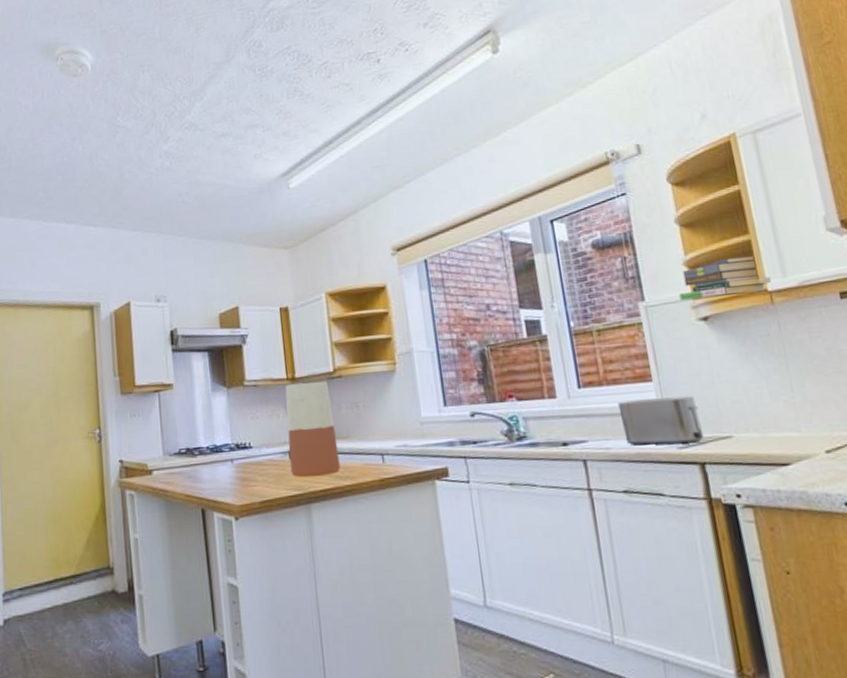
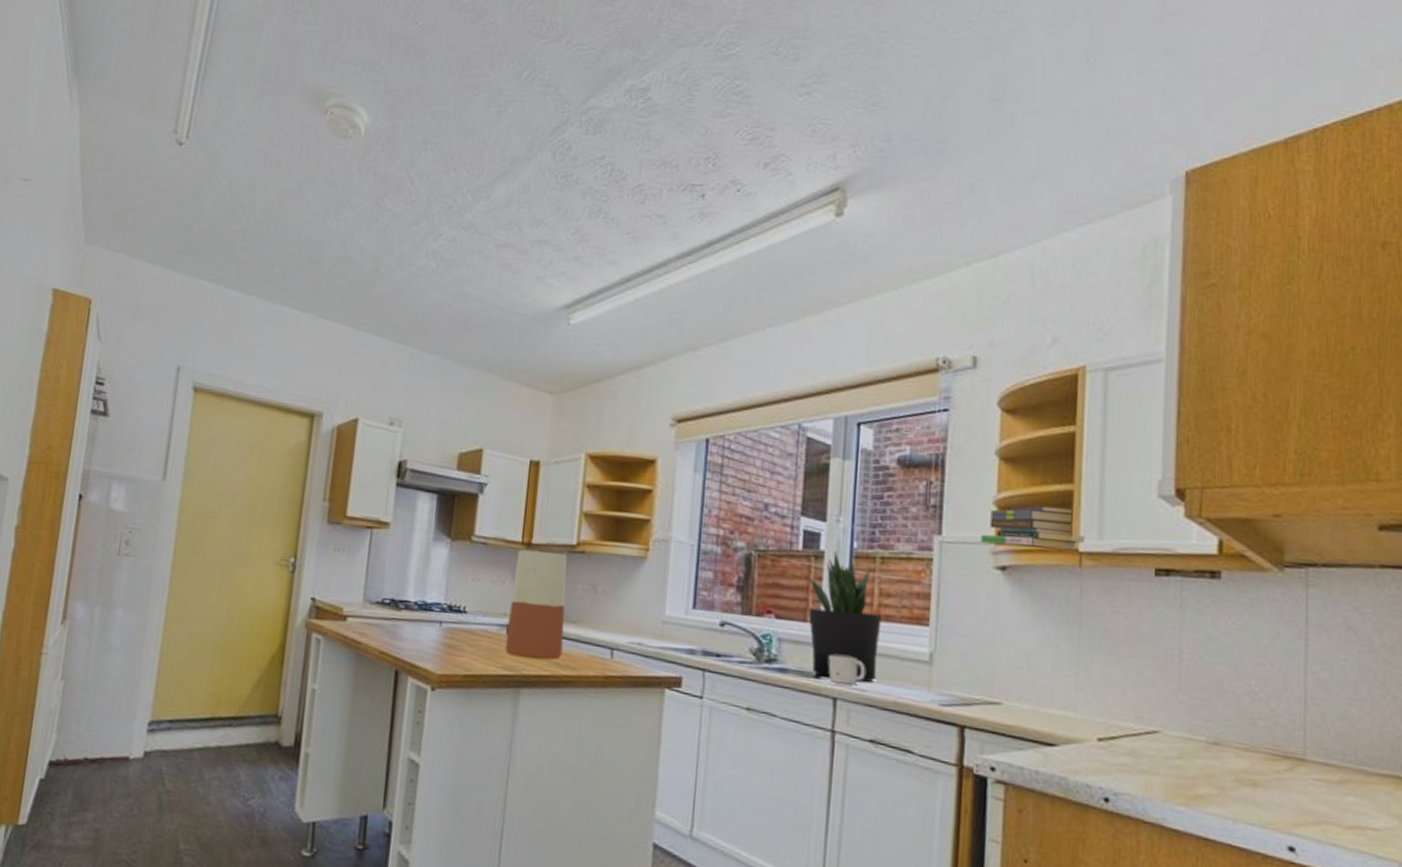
planter: none [539,333,617,443] -> present [808,551,882,683]
mug: none [571,421,607,447] -> present [828,654,865,685]
toaster: present [618,396,704,446] -> none [885,641,973,703]

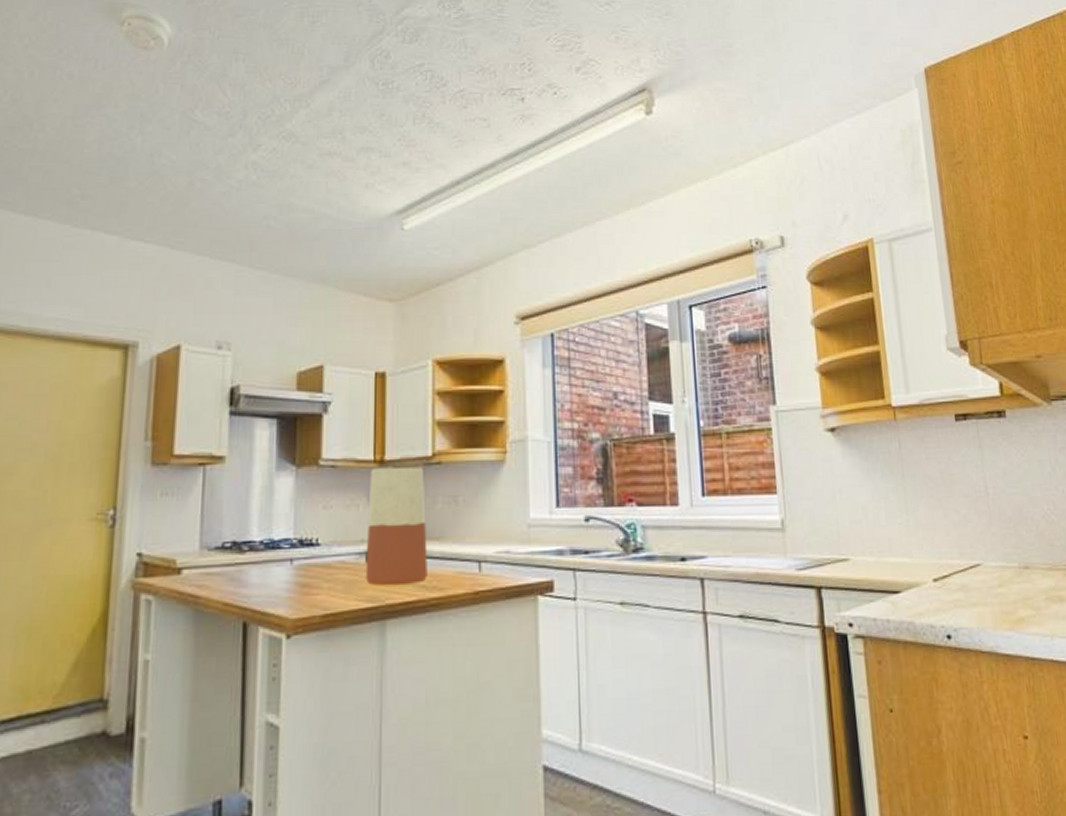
planter: present [808,551,882,683] -> none [665,432,737,559]
mug: present [828,654,865,685] -> none [691,534,726,563]
books: present [980,505,1086,551] -> none [809,367,896,409]

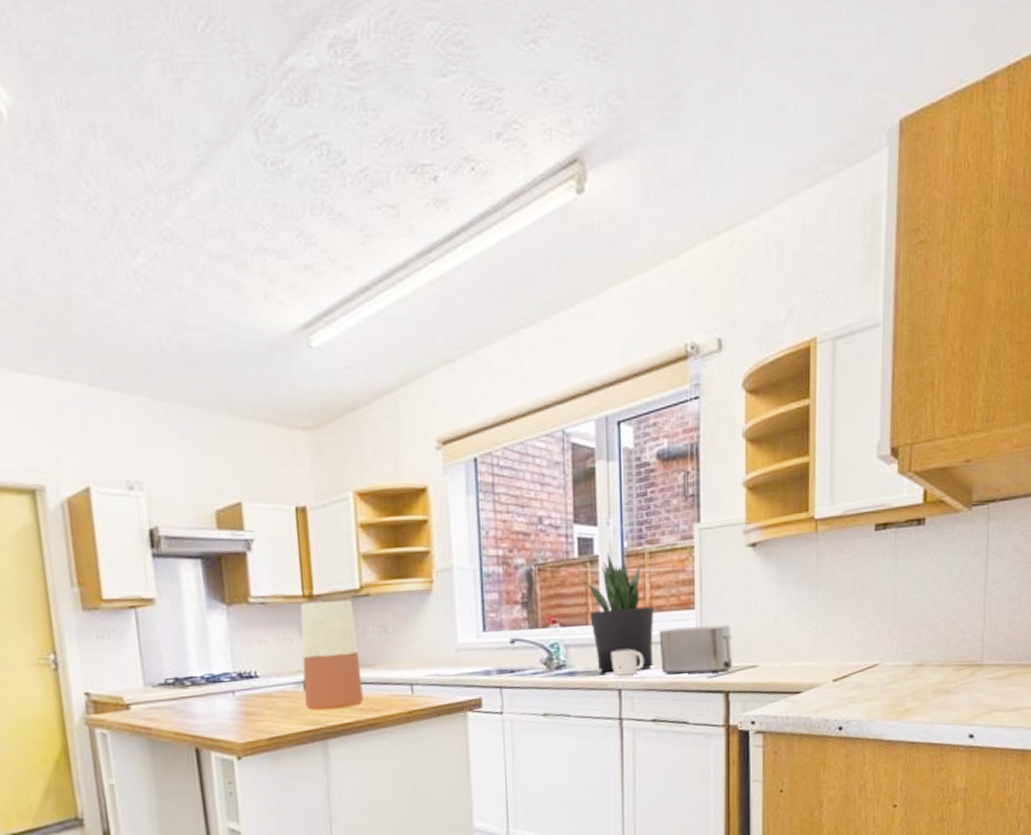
planter: none [665,432,737,559] -> present [588,553,654,672]
mug: none [691,534,726,563] -> present [611,649,644,676]
toaster: none [741,512,823,565] -> present [659,625,733,675]

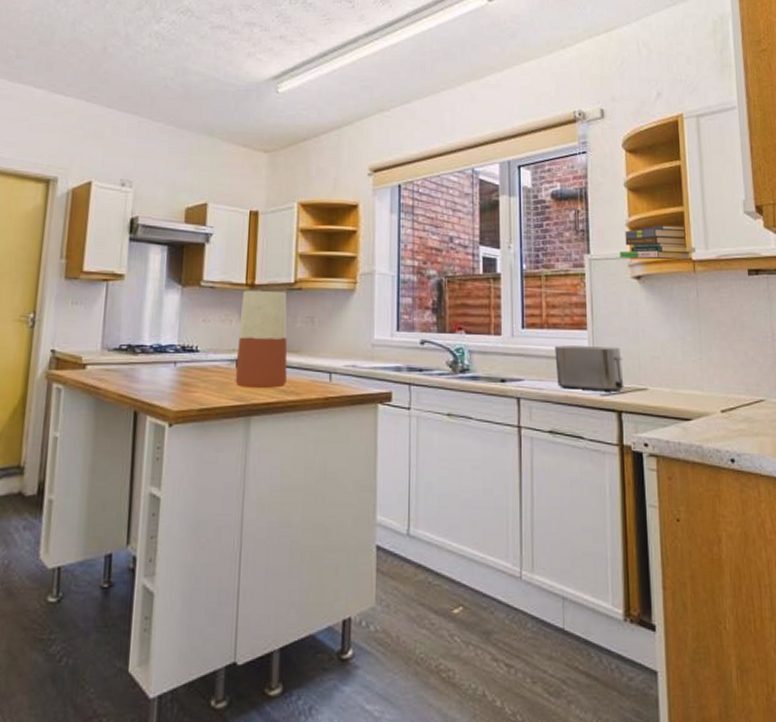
planter: present [588,553,654,672] -> none [491,273,550,383]
mug: present [611,649,644,676] -> none [511,361,541,385]
books: none [733,479,820,525] -> present [619,225,696,260]

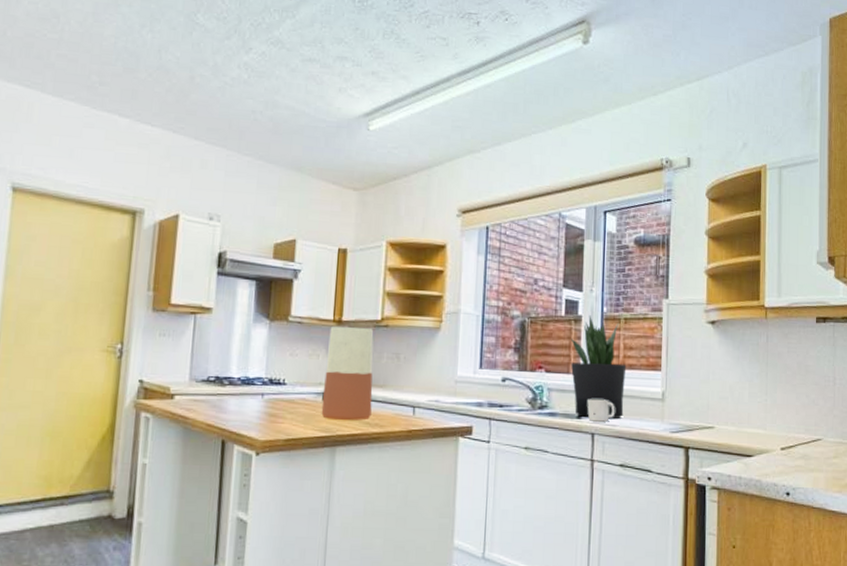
planter: none [491,273,550,383] -> present [571,315,627,420]
mug: none [511,361,541,385] -> present [587,399,615,422]
toaster: present [555,345,624,392] -> none [629,385,693,429]
books: present [619,225,696,260] -> none [696,273,769,307]

